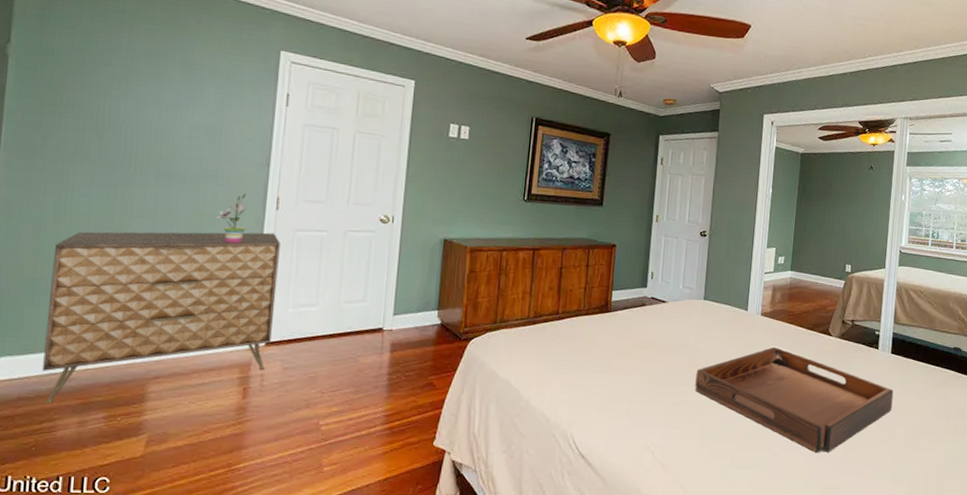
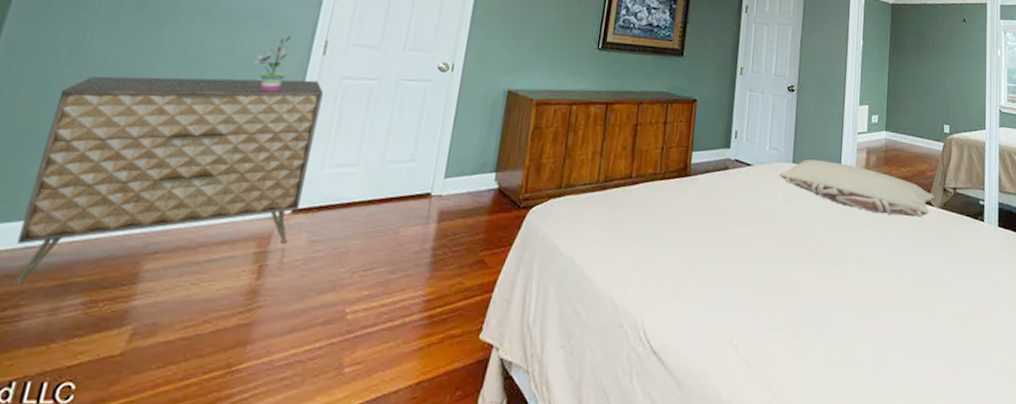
pillow: none [691,297,833,346] -> present [779,159,934,218]
serving tray: present [695,347,894,452] -> none [784,219,1004,346]

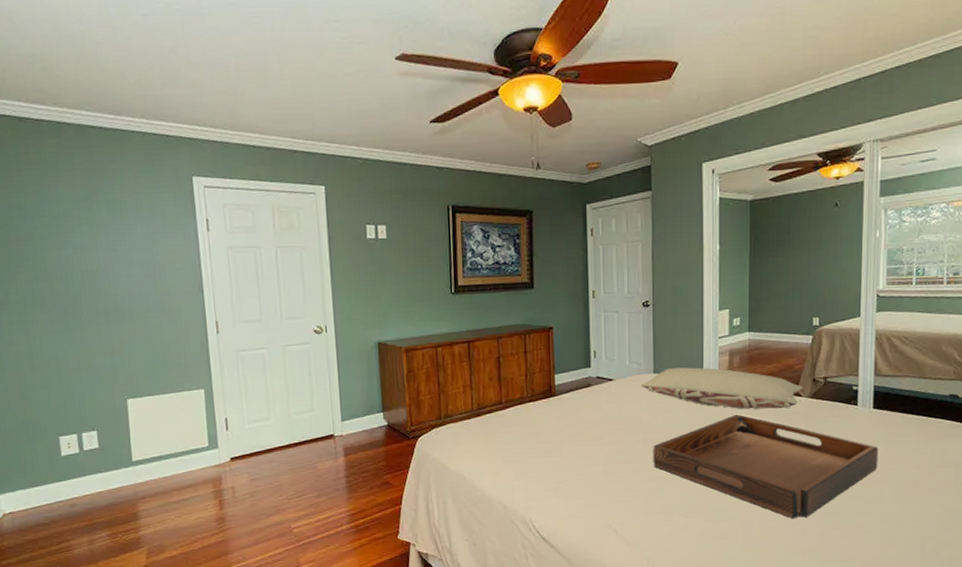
dresser: present [12,76,324,284] -> none [36,356,235,527]
potted plant: present [254,36,291,92] -> none [166,322,194,370]
serving tray: none [784,219,1004,346] -> present [653,415,879,518]

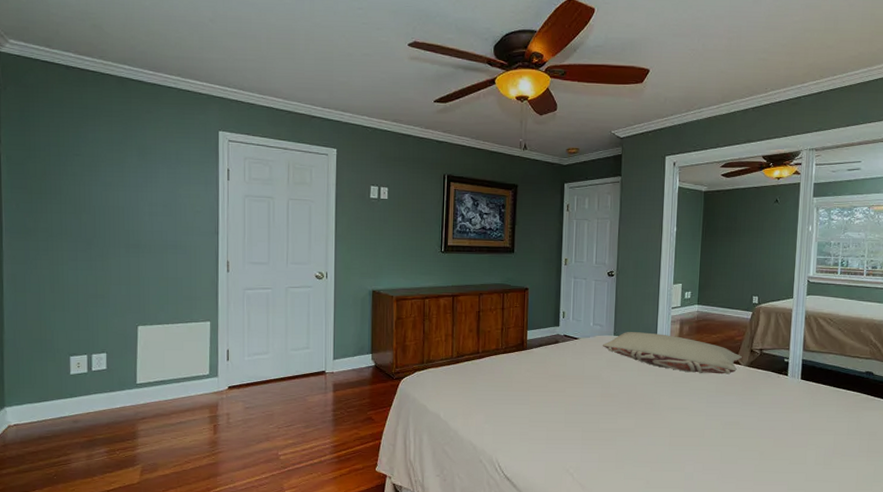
serving tray: present [653,415,879,518] -> none [609,377,804,473]

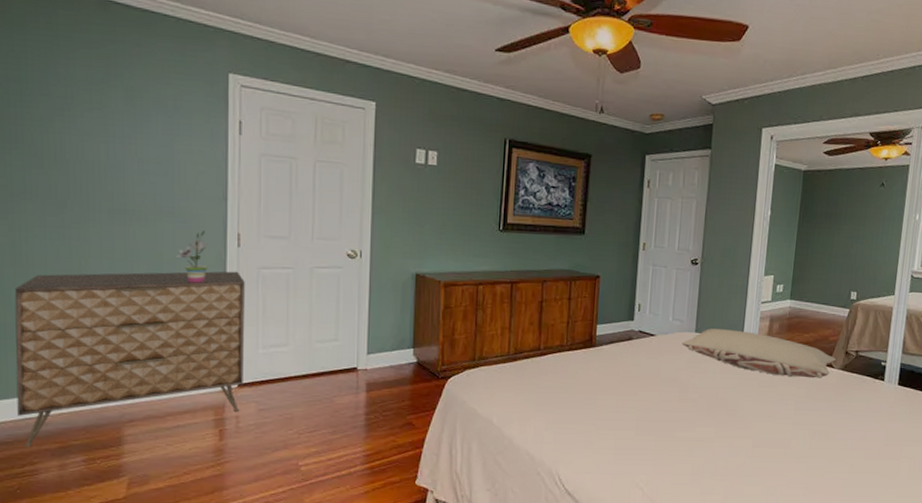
dresser: none [53,292,233,441] -> present [14,271,245,447]
potted plant: none [179,259,204,303] -> present [177,230,208,283]

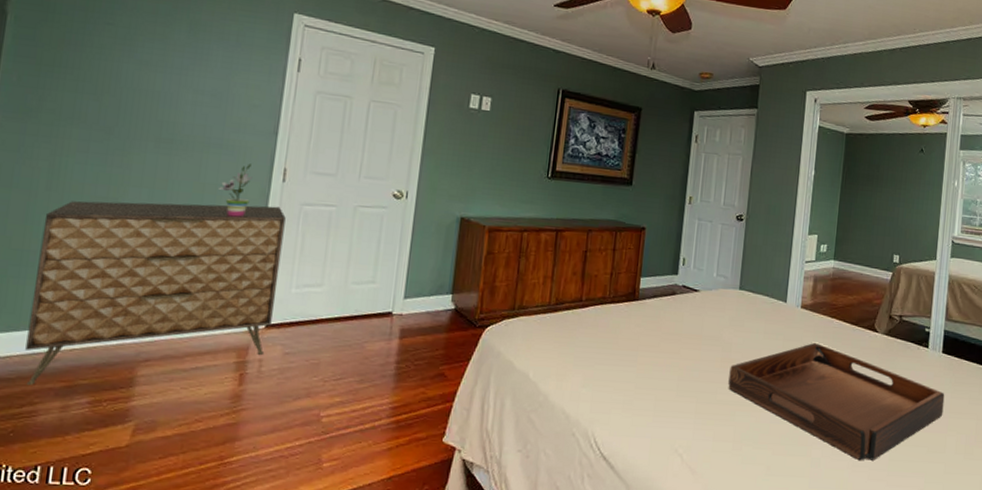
pillow: present [681,329,836,379] -> none [725,286,880,343]
serving tray: none [686,381,900,487] -> present [728,343,945,460]

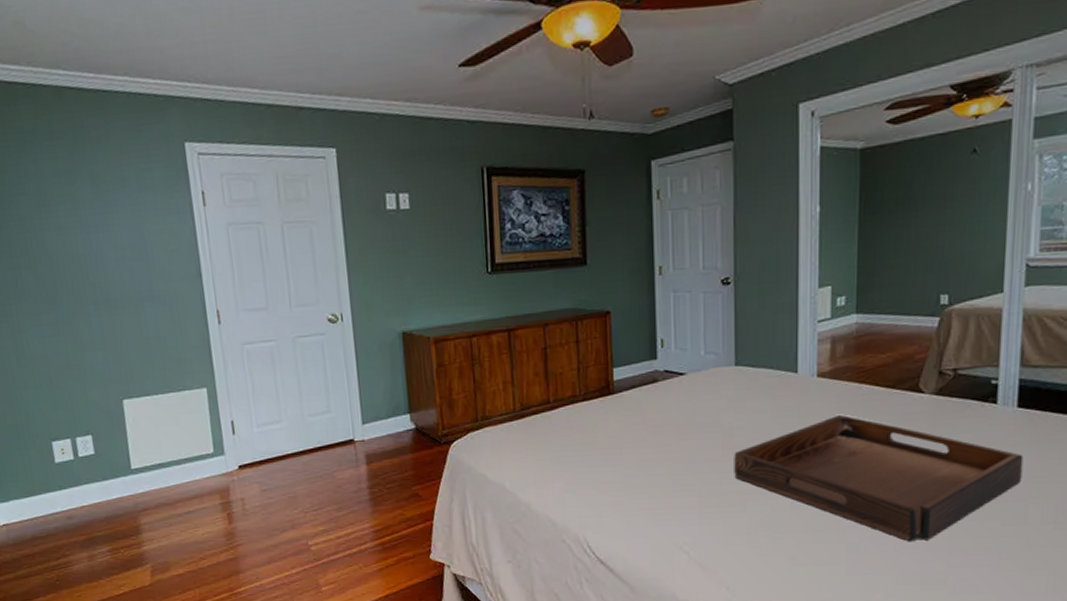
dresser: present [25,201,286,385] -> none [25,350,243,540]
potted plant: present [219,164,253,217] -> none [162,311,194,367]

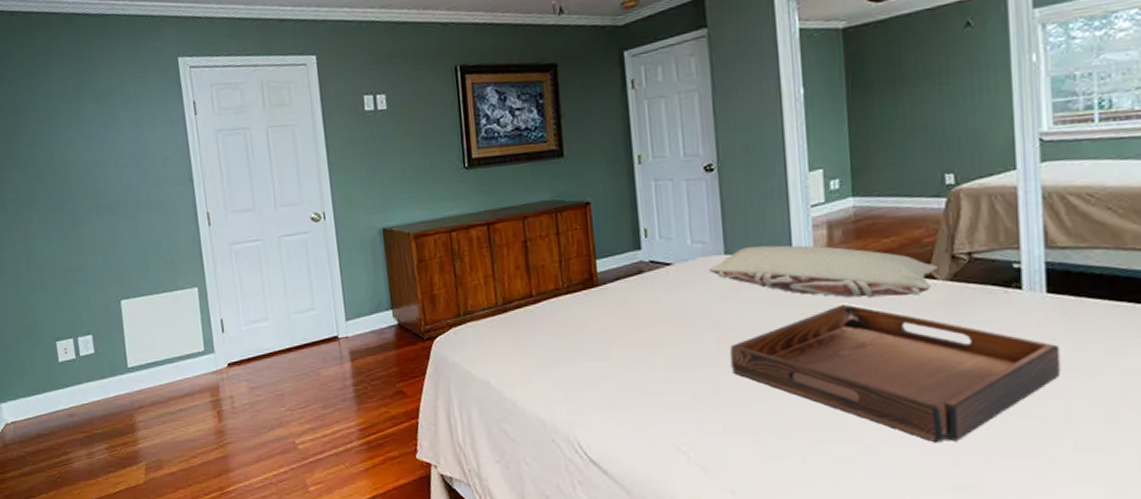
pillow: none [719,358,926,409] -> present [708,245,937,298]

